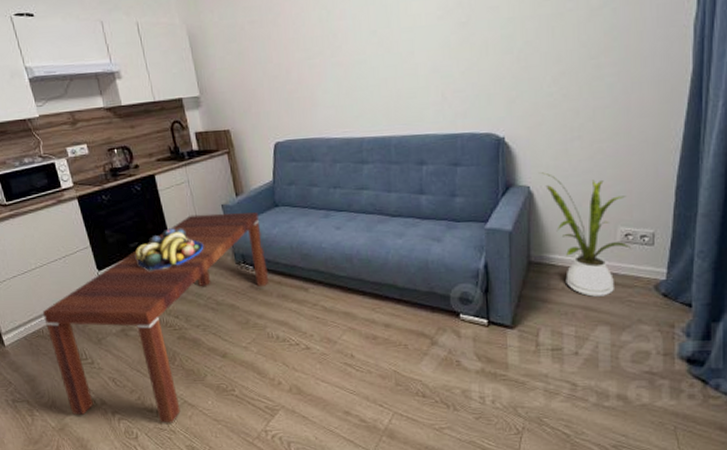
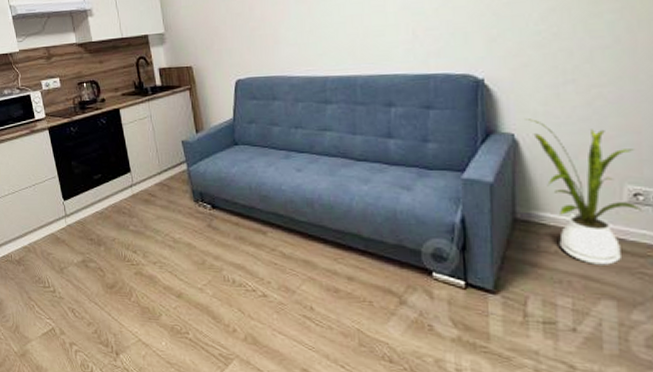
coffee table: present [43,212,268,423] -> none [13,149,226,361]
fruit bowl: present [135,228,204,271] -> none [98,162,163,204]

